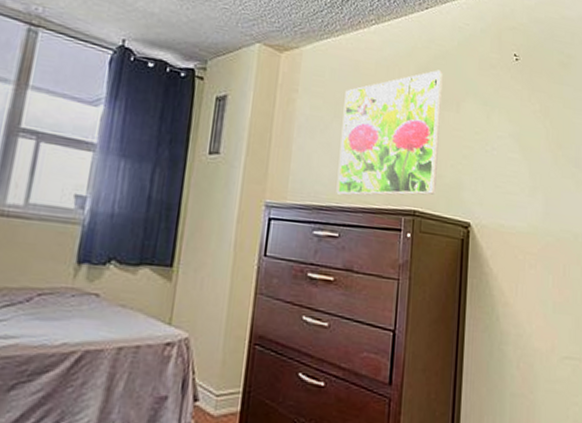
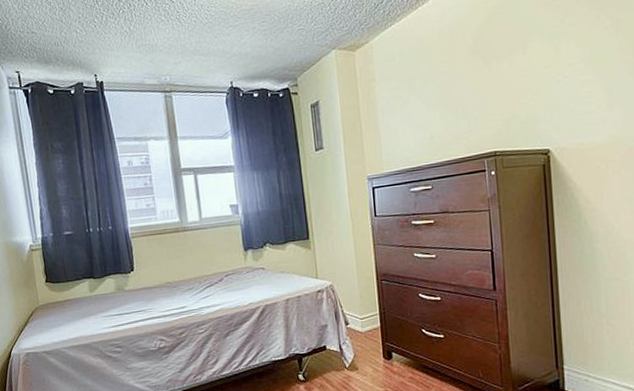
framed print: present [336,70,443,196] -> none [416,19,513,155]

